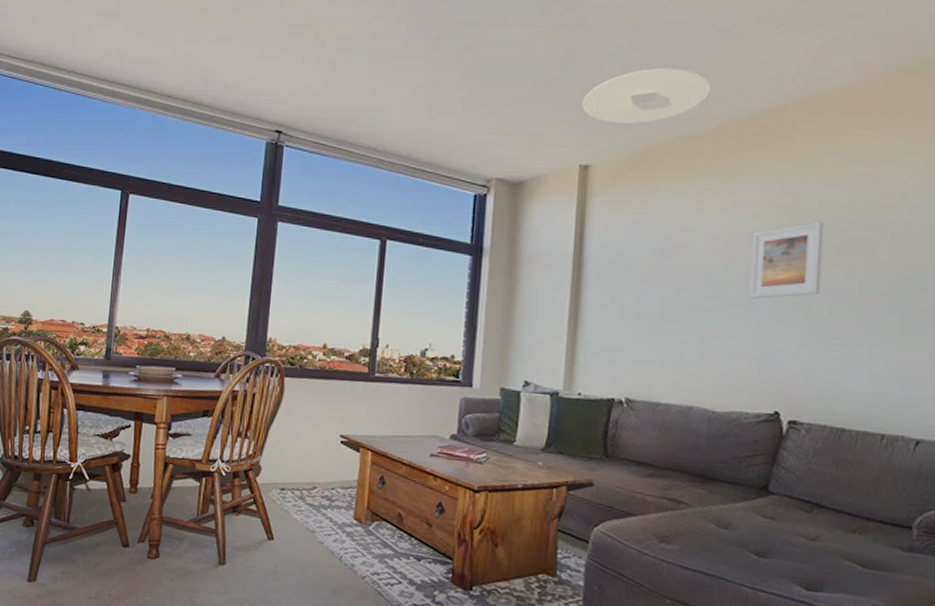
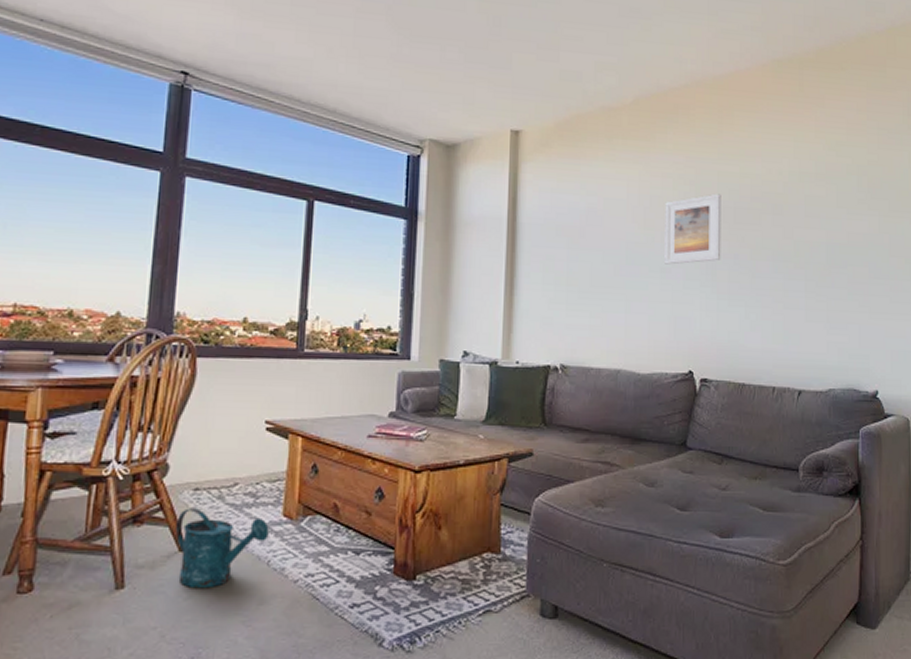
watering can: none [265,504,342,573] -> present [176,508,269,589]
ceiling light: present [582,68,711,124] -> none [512,40,626,93]

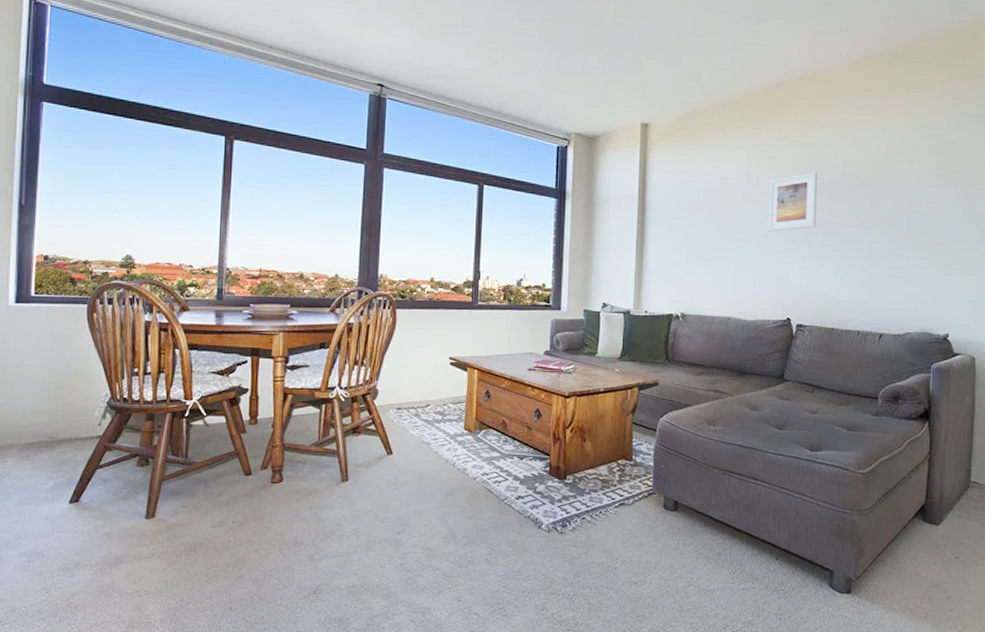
watering can: present [176,508,269,589] -> none [384,423,454,483]

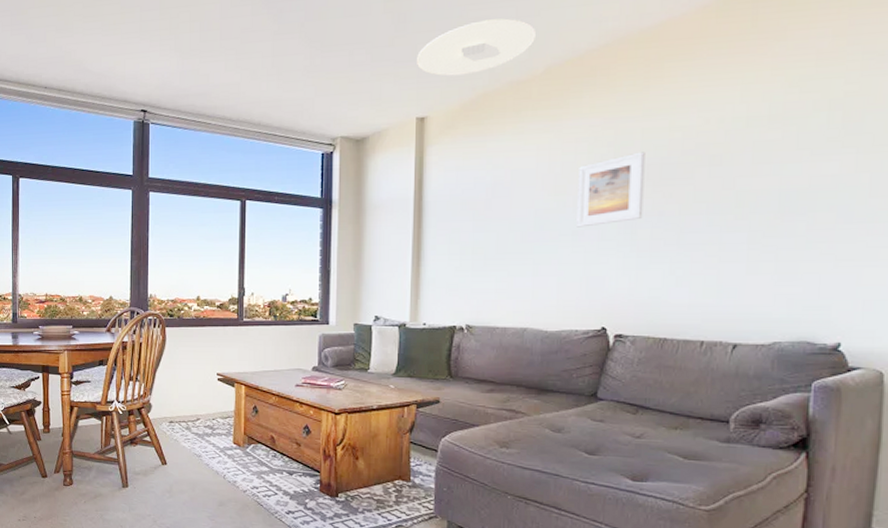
ceiling light: none [642,45,738,91] -> present [417,18,537,77]

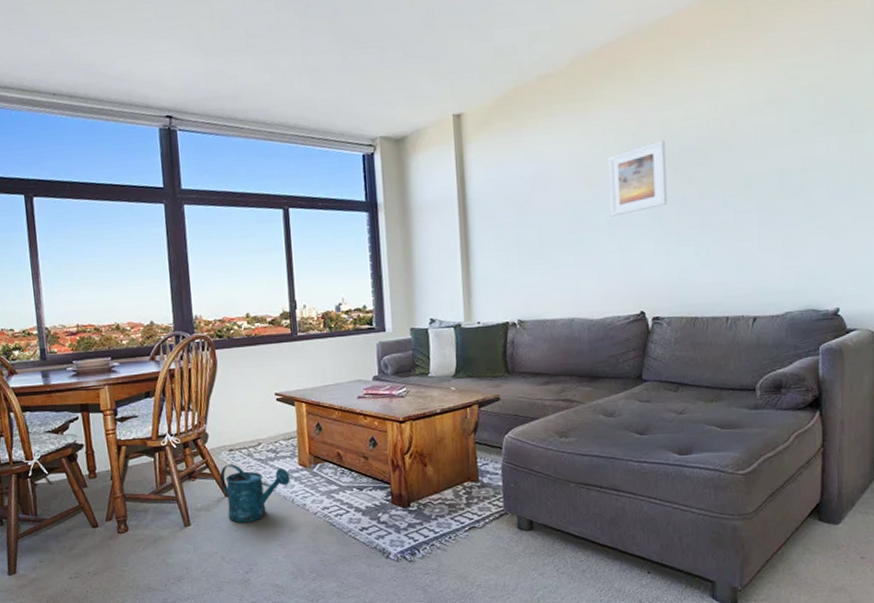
watering can: none [159,435,224,492] -> present [220,464,290,523]
ceiling light: present [417,18,537,77] -> none [448,12,559,72]

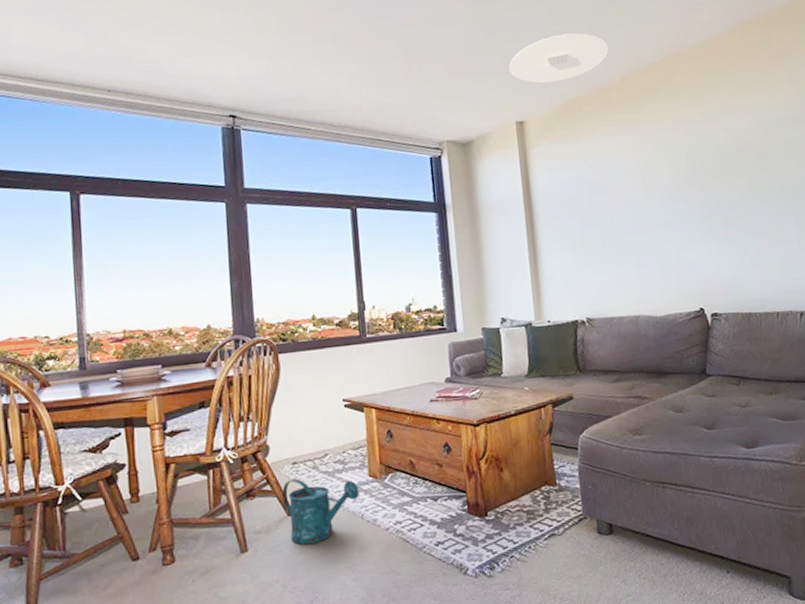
ceiling light: none [448,12,559,72] -> present [509,33,609,84]
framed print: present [608,140,668,217] -> none [660,150,716,219]

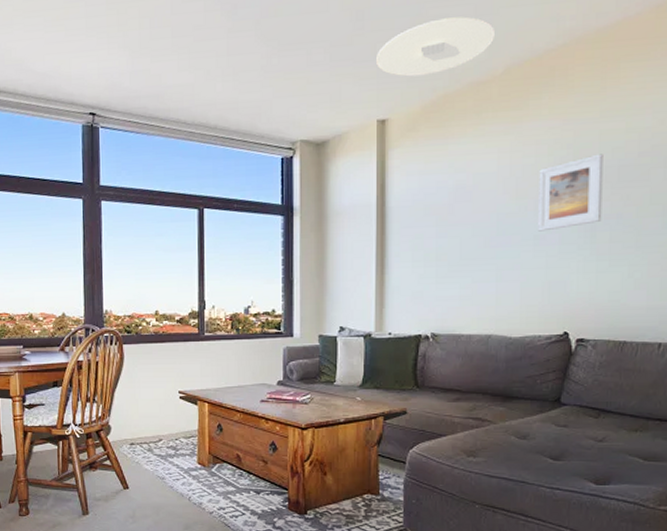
watering can: present [282,479,360,545] -> none [120,458,188,516]
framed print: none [660,150,716,219] -> present [538,154,603,232]

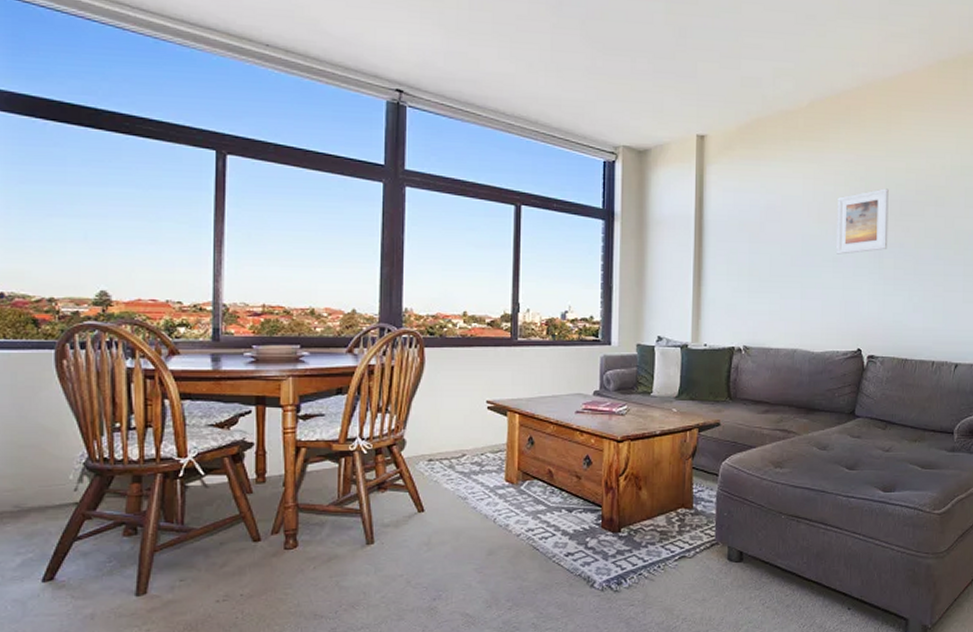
ceiling light: present [377,16,496,77] -> none [697,48,802,99]

